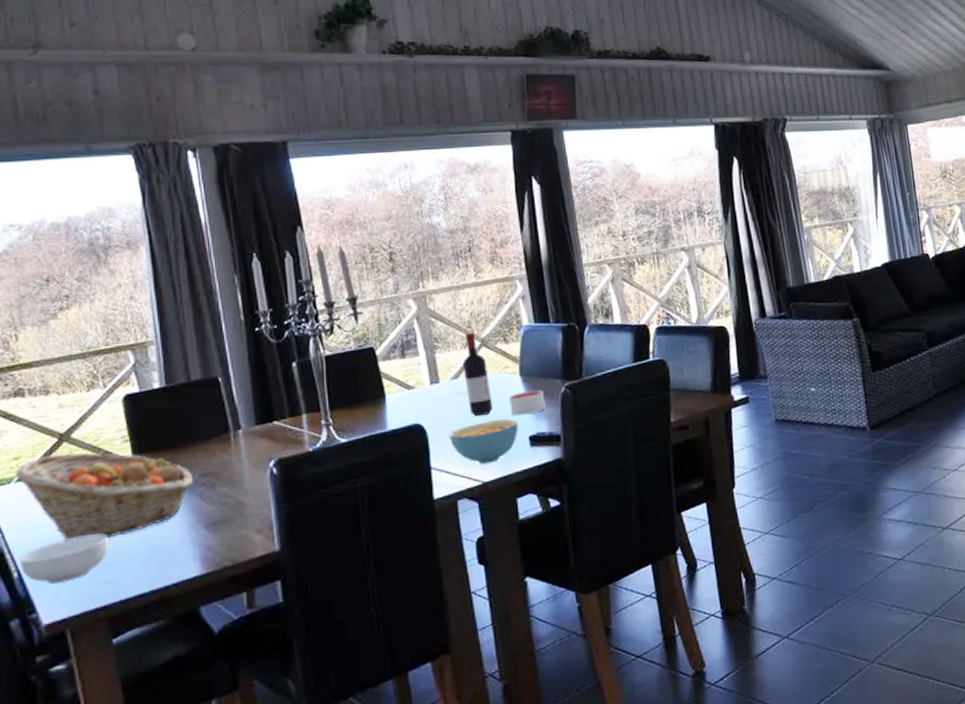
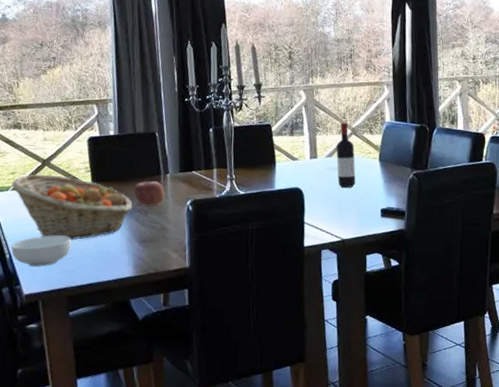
apple: none [193,442,237,476] -> present [134,181,165,206]
cereal bowl: present [449,419,518,464] -> none [320,193,374,226]
candle: present [509,390,546,416] -> none [369,173,396,192]

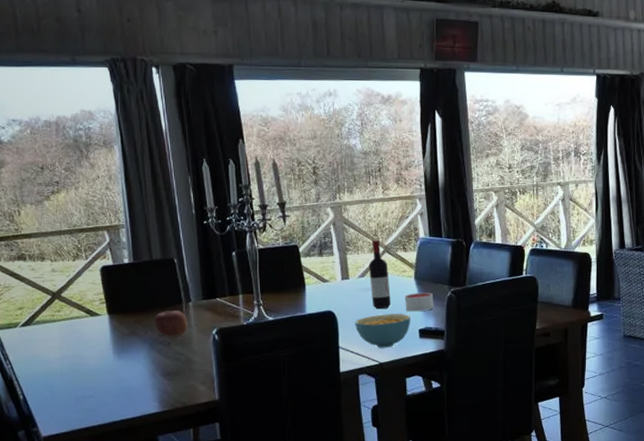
fruit basket: present [11,174,133,240] -> none [19,308,154,377]
cereal bowl: present [11,235,71,267] -> none [24,373,90,407]
cereal bowl: none [320,193,374,226] -> present [355,314,411,348]
candle: none [369,173,396,192] -> present [405,292,434,312]

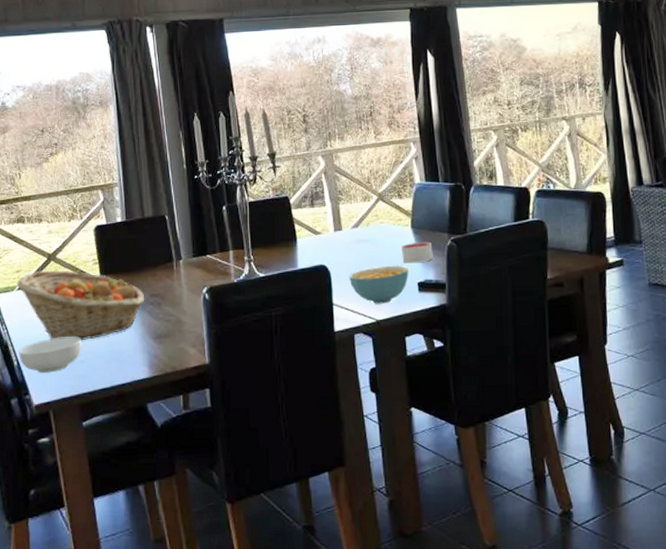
fruit basket: none [19,308,154,377] -> present [16,270,145,341]
cereal bowl: none [24,373,90,407] -> present [19,337,81,373]
apple: present [154,311,188,337] -> none [145,269,178,297]
wine bottle: present [368,240,391,310] -> none [362,187,387,262]

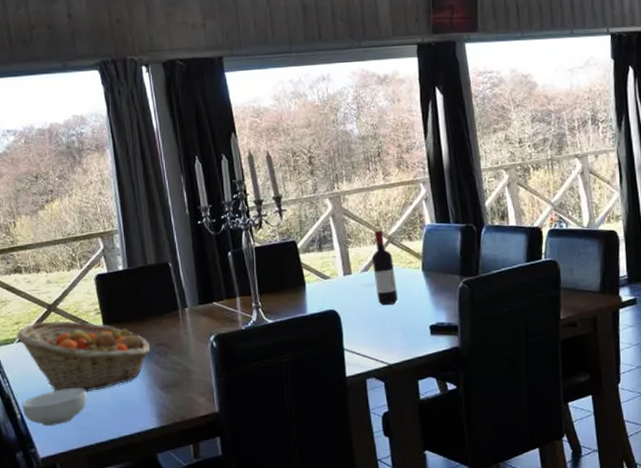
cereal bowl: present [349,266,409,304] -> none [360,309,420,348]
wine bottle: none [362,187,387,262] -> present [371,230,398,306]
candle: present [402,241,433,264] -> none [413,284,445,307]

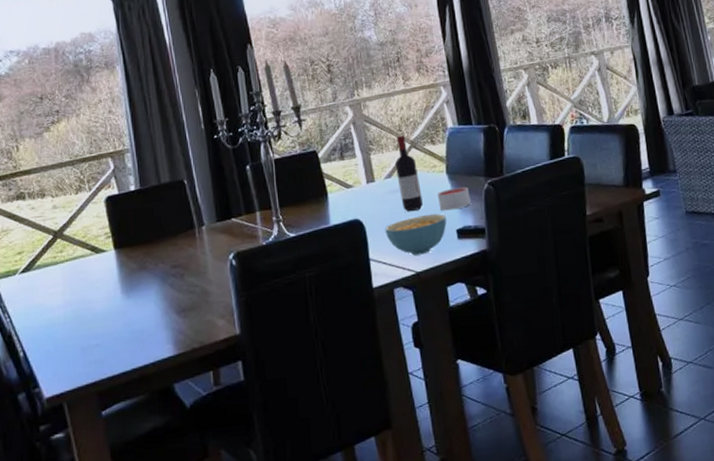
fruit basket: present [16,321,151,393] -> none [18,247,166,326]
cereal bowl: present [22,388,87,426] -> none [25,319,96,362]
cereal bowl: none [360,309,420,348] -> present [385,214,447,256]
candle: none [413,284,445,307] -> present [438,186,471,211]

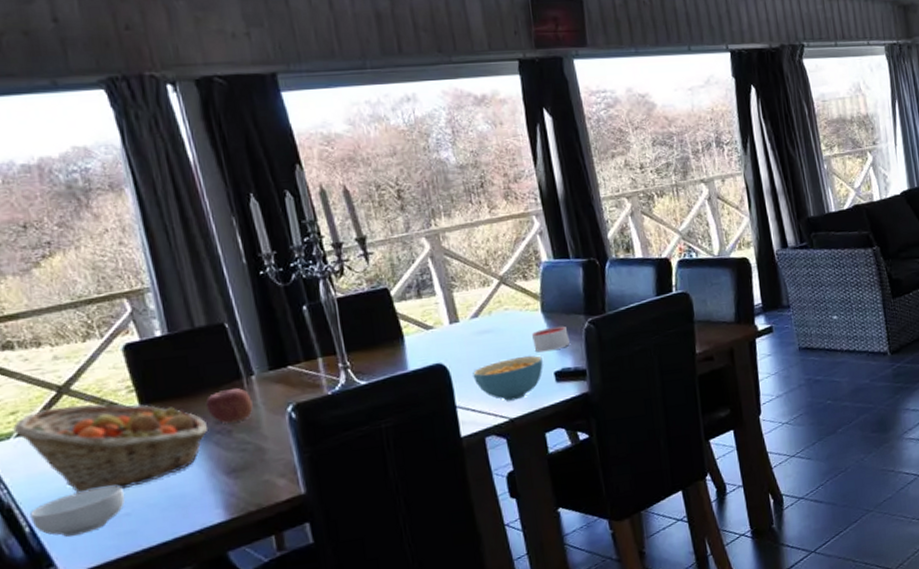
fruit basket: none [18,247,166,326] -> present [13,403,209,495]
cereal bowl: none [25,319,96,362] -> present [30,486,125,537]
apple: none [165,237,202,268] -> present [205,388,253,424]
wine bottle: present [394,135,423,212] -> none [481,270,516,355]

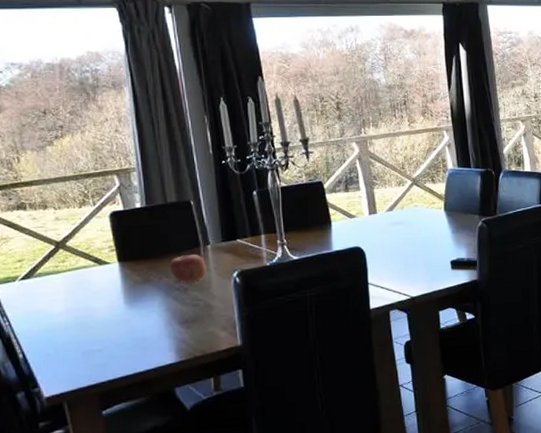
fruit basket: present [13,403,209,495] -> none [18,258,170,331]
cereal bowl: present [30,486,125,537] -> none [24,326,98,365]
cereal bowl: present [473,356,543,401] -> none [384,246,442,282]
candle: present [532,326,570,352] -> none [435,223,465,244]

